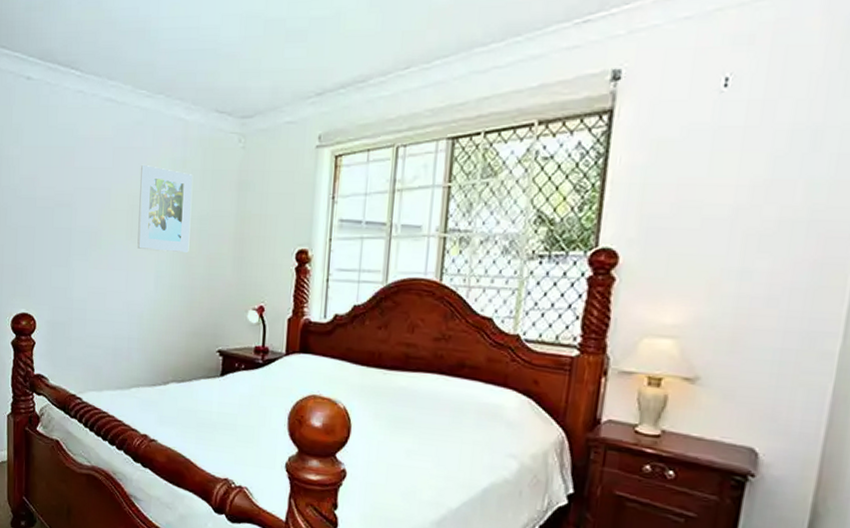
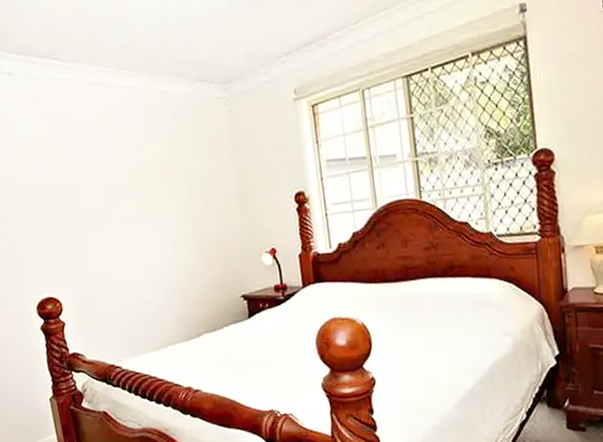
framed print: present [137,164,193,254] -> none [138,138,198,217]

